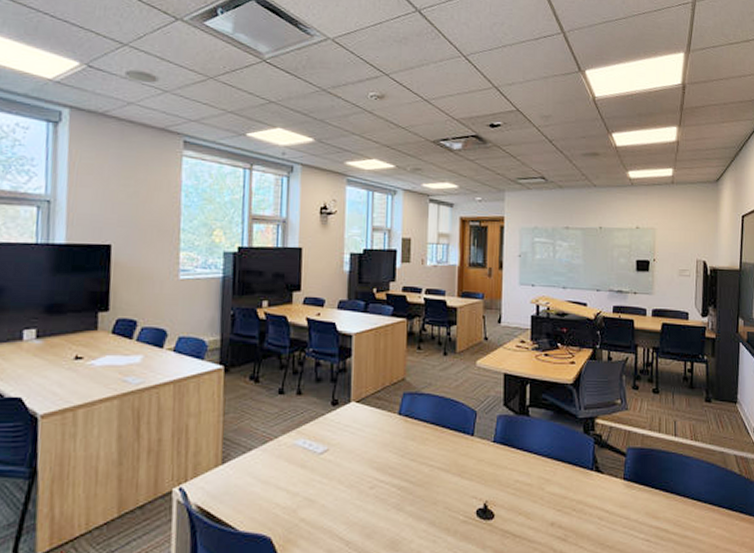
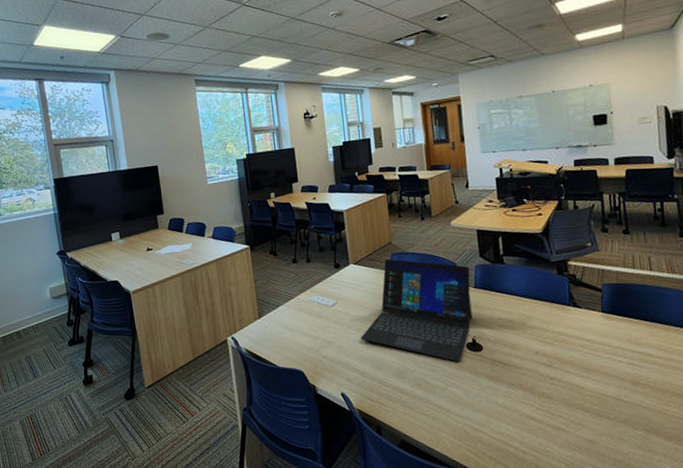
laptop: none [352,398,491,531] -> present [361,258,473,362]

